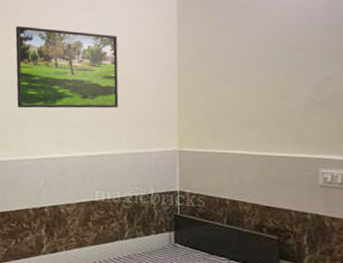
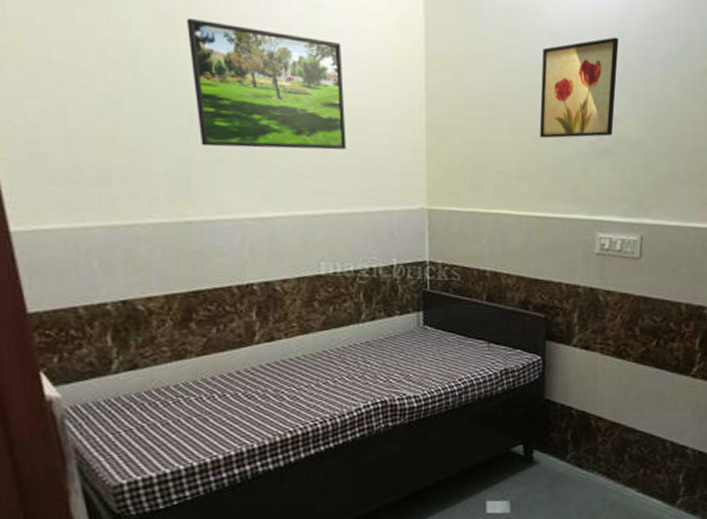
wall art: none [266,20,328,96] -> present [540,37,619,138]

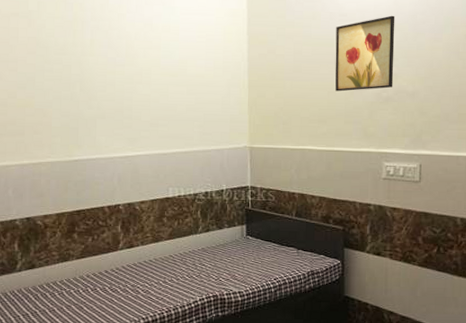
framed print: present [187,17,346,150] -> none [81,20,190,107]

